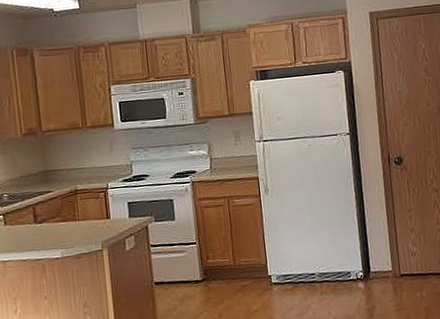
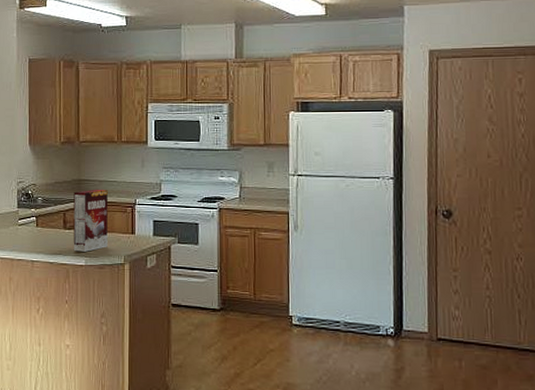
cereal box: none [41,177,83,245] -> present [73,189,108,252]

